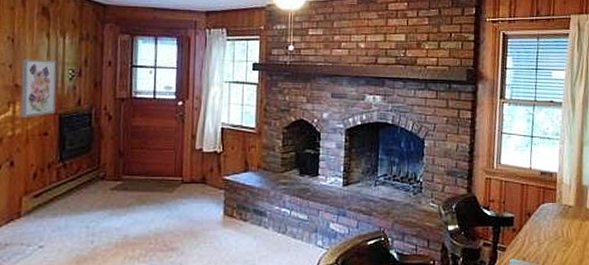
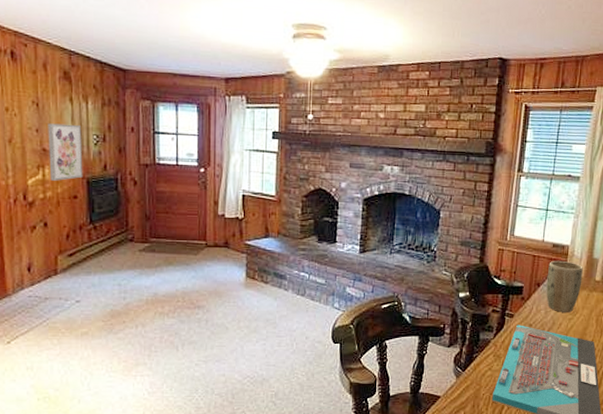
plant pot: none [537,188,574,244] -> present [546,260,583,312]

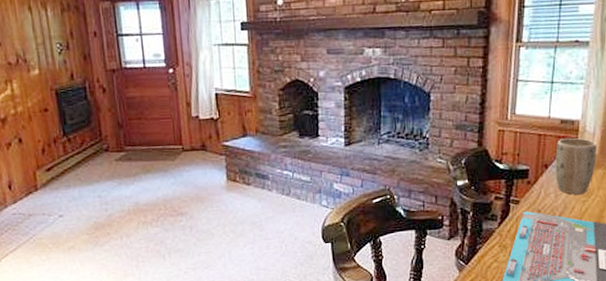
wall art: present [48,123,83,181] -> none [10,34,51,95]

